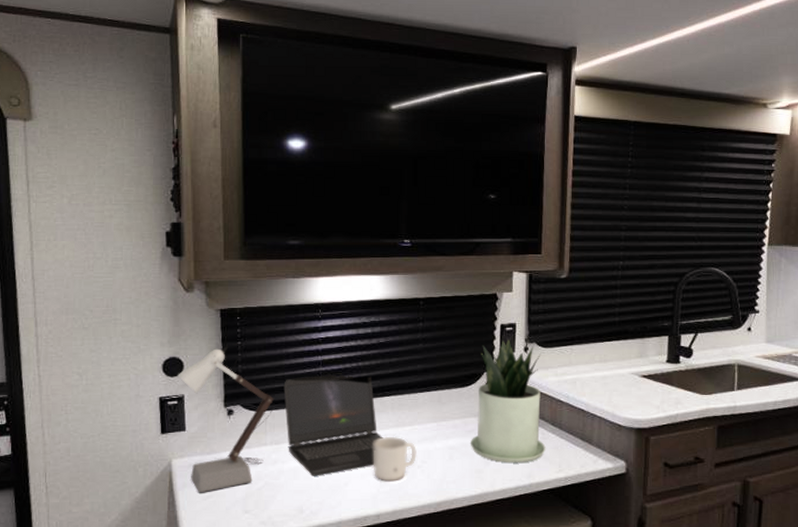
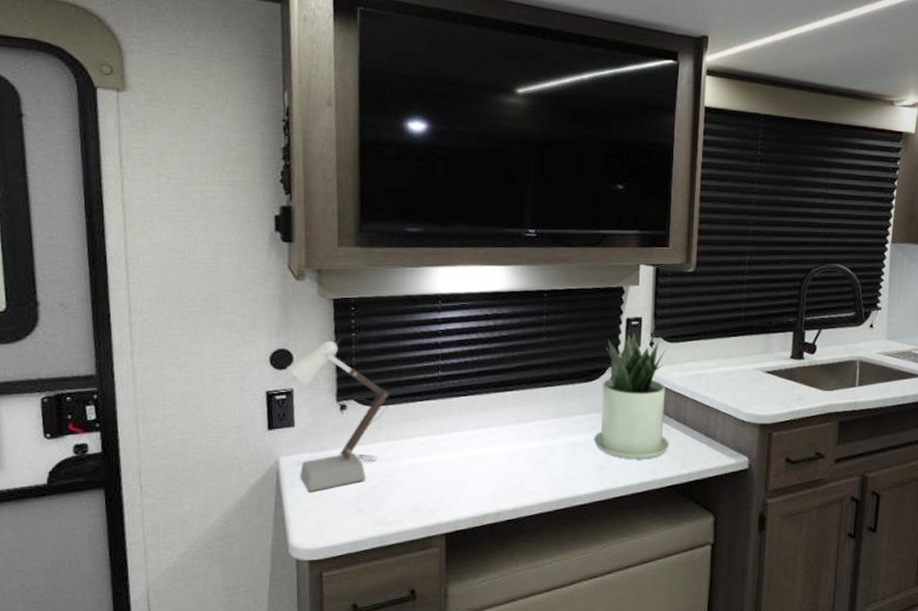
laptop computer: present [283,373,384,476] -> none [400,367,506,474]
mug: present [373,436,416,482] -> none [493,432,538,479]

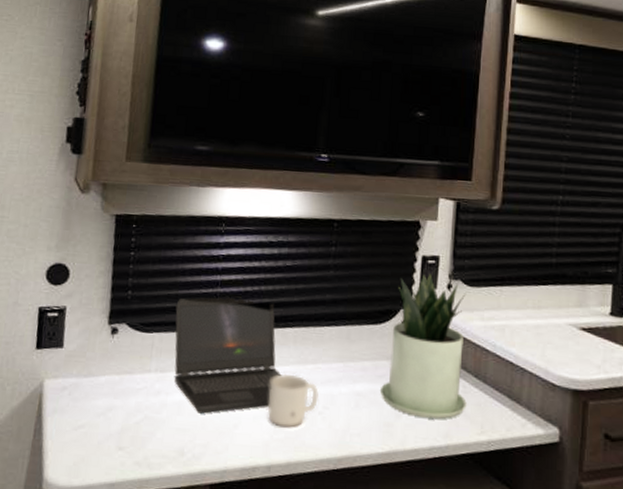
desk lamp: present [286,335,390,492] -> none [62,253,164,422]
laptop computer: none [400,367,506,474] -> present [174,296,283,414]
mug: none [493,432,538,479] -> present [267,373,318,428]

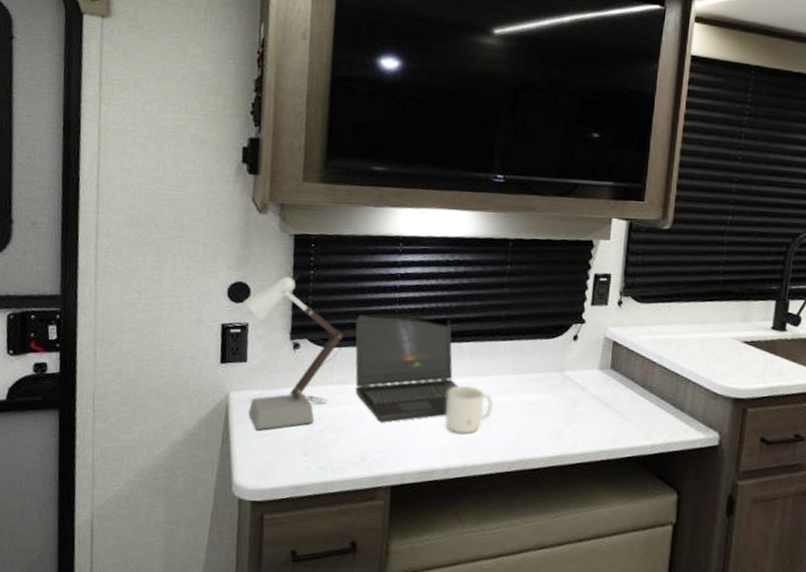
desk lamp: none [62,253,164,422] -> present [243,272,344,431]
planter: present [380,274,467,419] -> none [552,291,636,426]

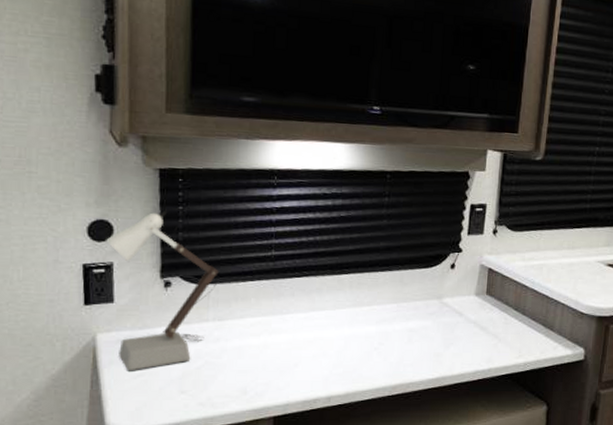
laptop computer: present [355,313,460,422] -> none [230,247,340,356]
mug: present [444,385,493,434] -> none [326,316,374,363]

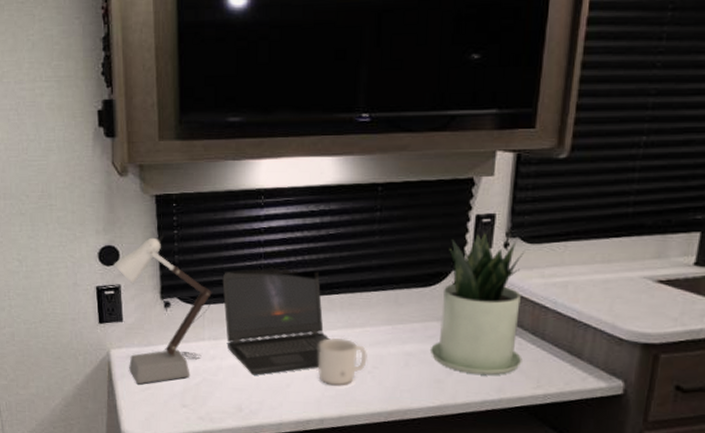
laptop computer: none [230,247,340,356] -> present [222,267,332,375]
mug: none [326,316,374,363] -> present [317,337,367,386]
planter: none [431,221,510,347] -> present [431,233,526,375]

